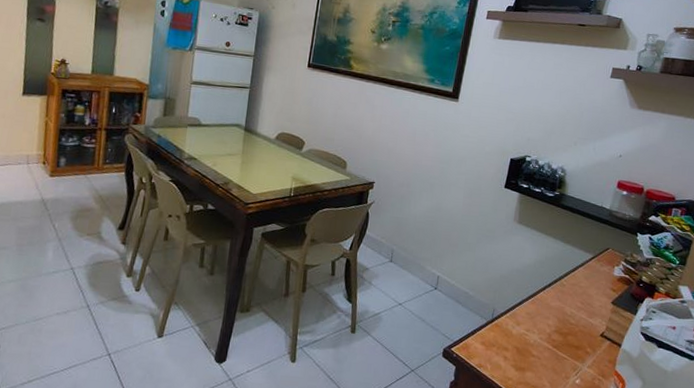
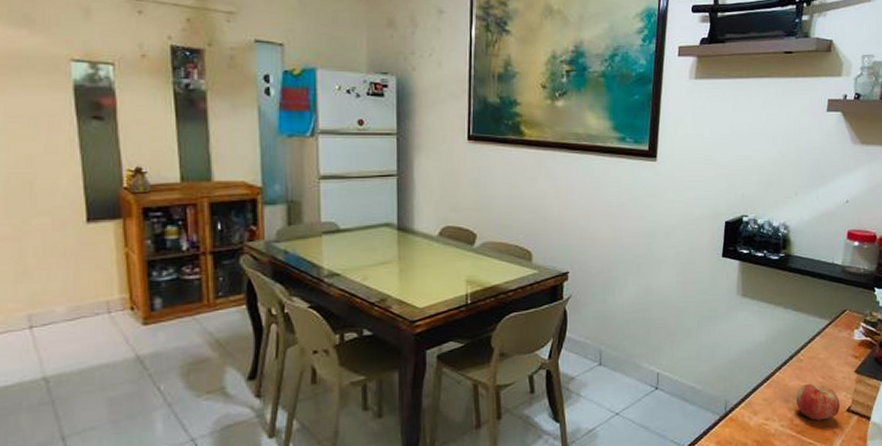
fruit: none [555,306,595,340] -> present [795,383,841,421]

